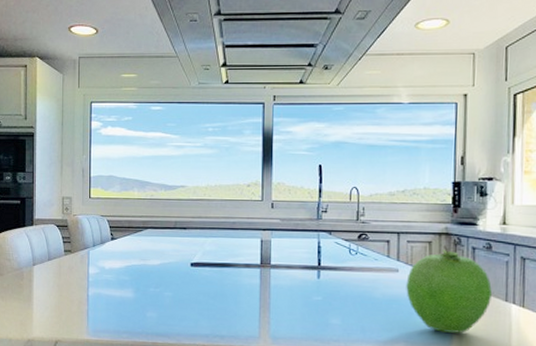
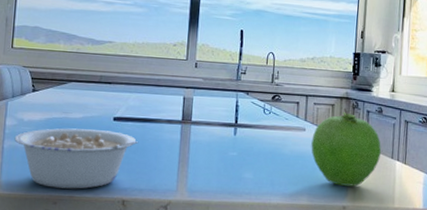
legume: none [98,275,218,335] -> present [14,128,139,189]

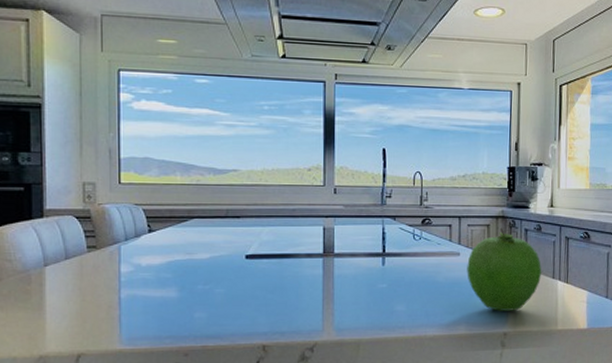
legume: present [14,128,139,189] -> none [132,271,277,338]

